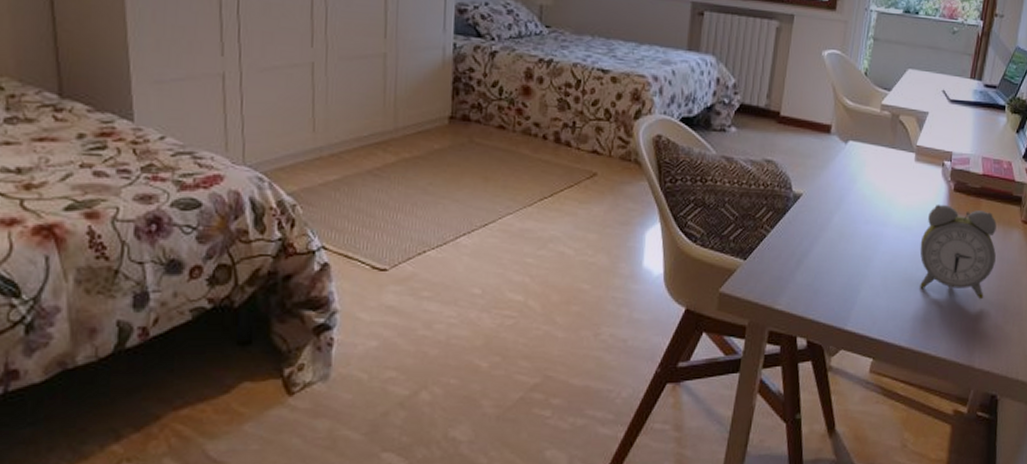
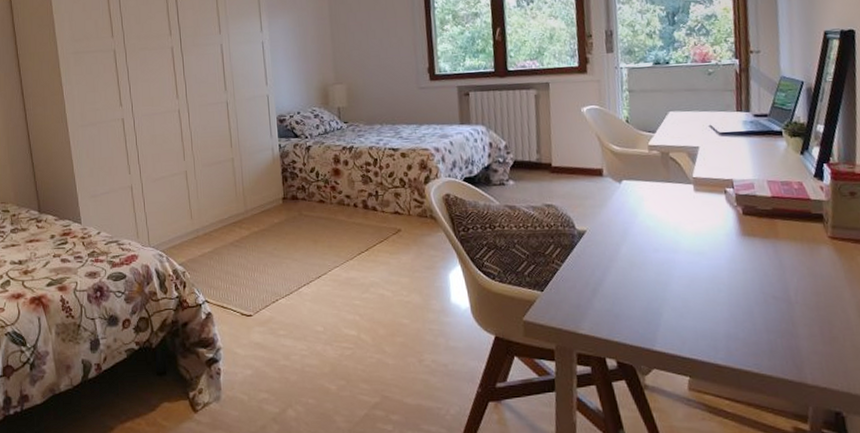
alarm clock: present [920,204,997,300] -> none [717,228,807,317]

